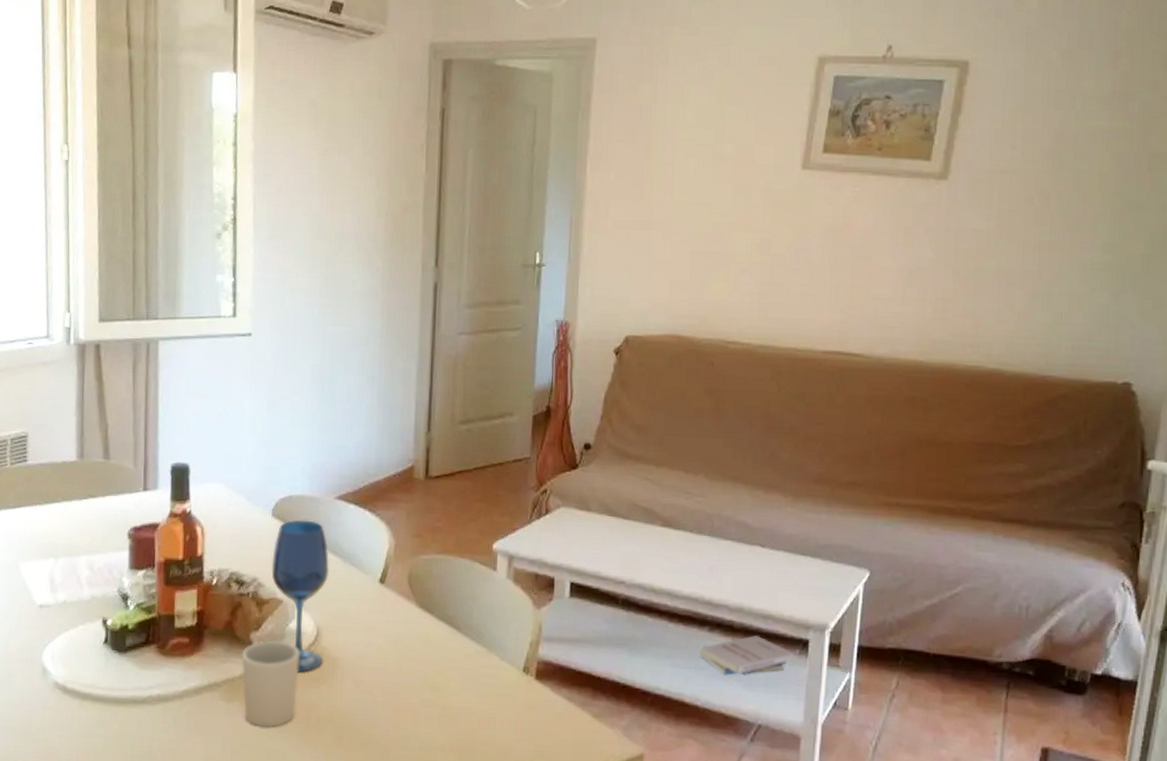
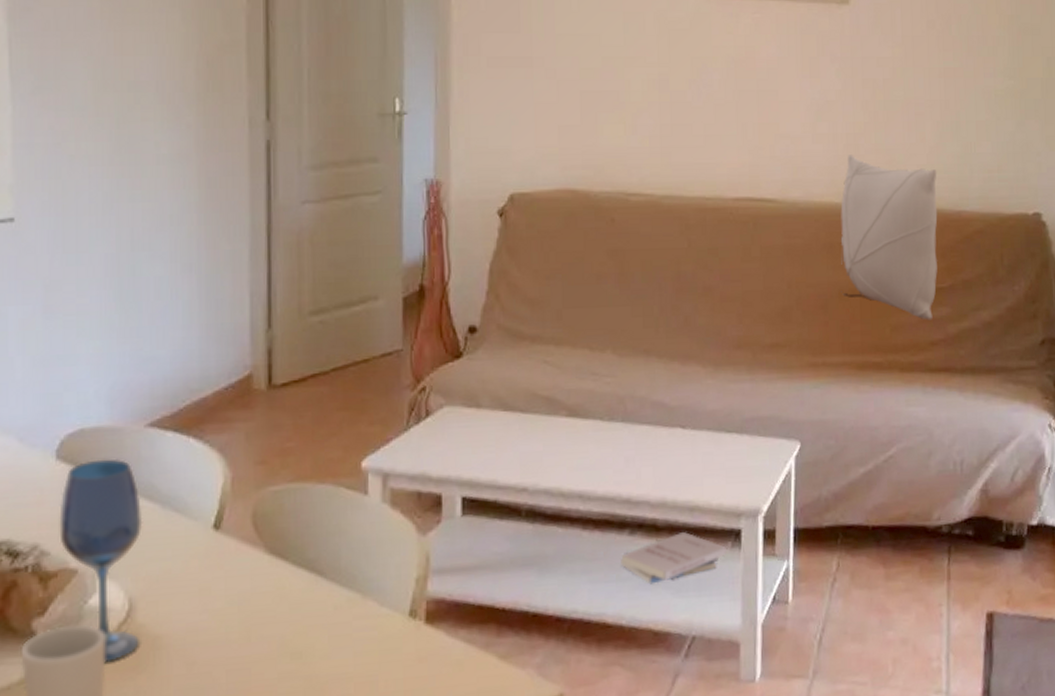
pillow: none [919,318,1025,475] -> present [840,154,938,320]

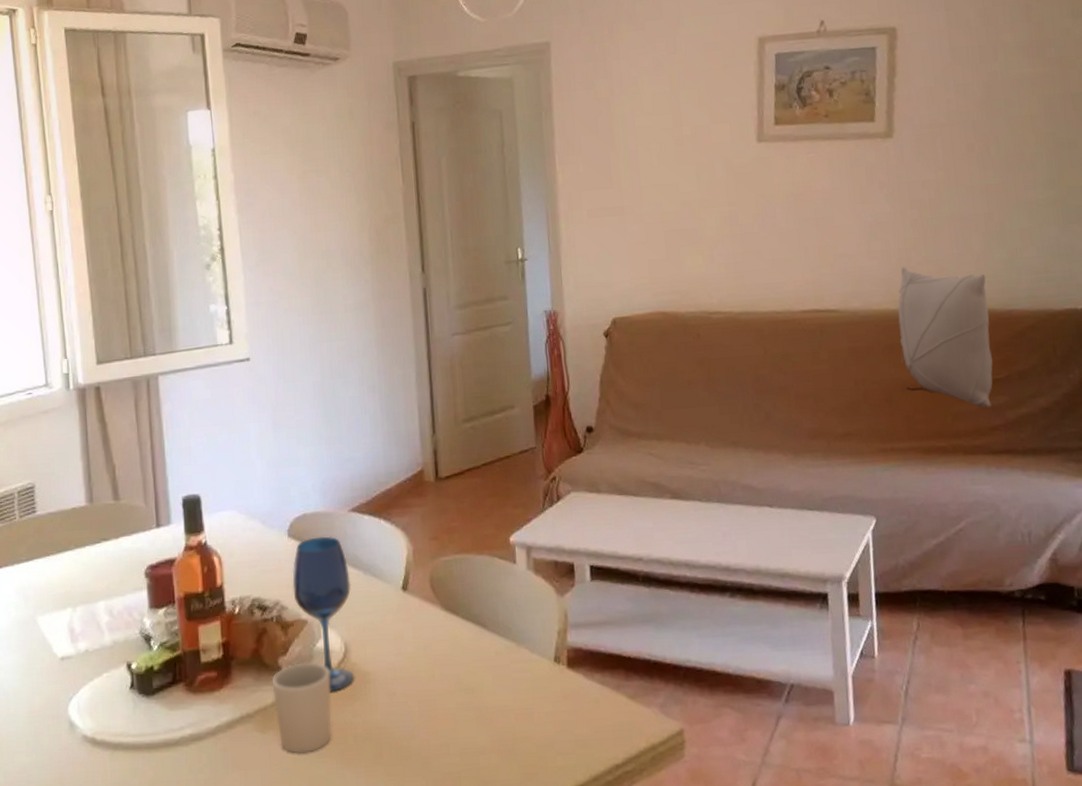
books: present [621,532,728,585] -> none [724,595,817,639]

